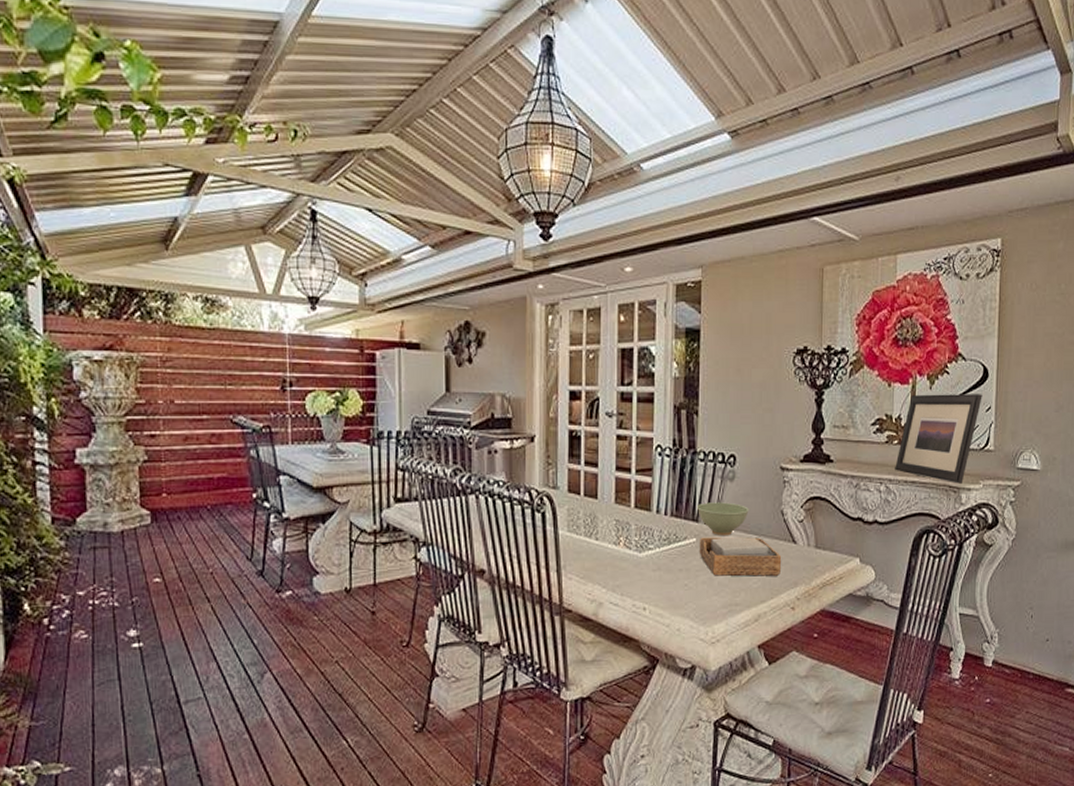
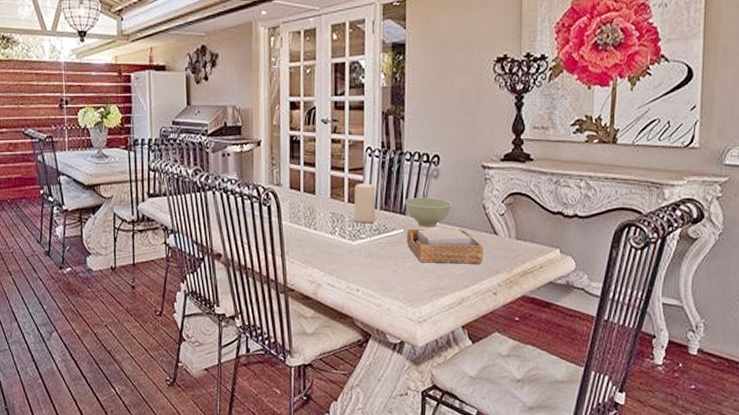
candle: none [641,486,666,532] -> present [353,184,376,224]
picture frame: present [895,394,982,484] -> none [595,93,687,180]

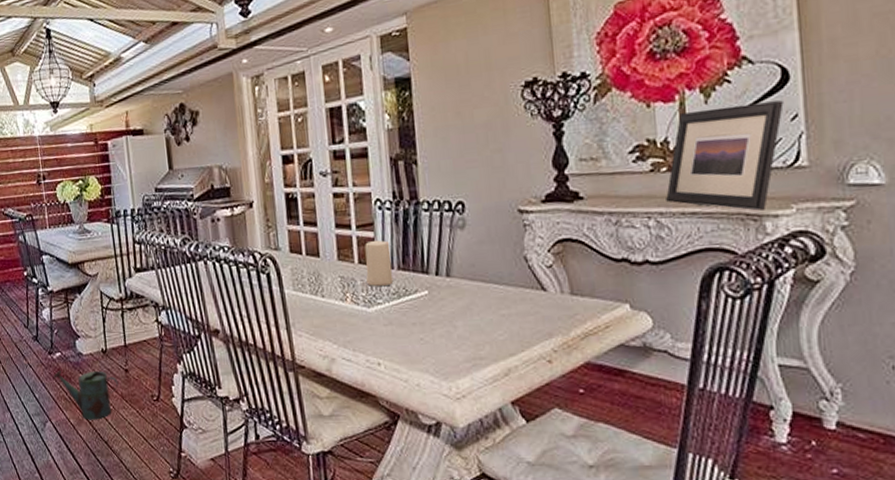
watering can: none [62,284,125,332] -> present [53,370,119,420]
bowl: present [403,197,452,228] -> none [425,251,486,288]
napkin holder: present [406,228,484,264] -> none [431,286,531,329]
picture frame: none [595,93,687,180] -> present [666,100,784,211]

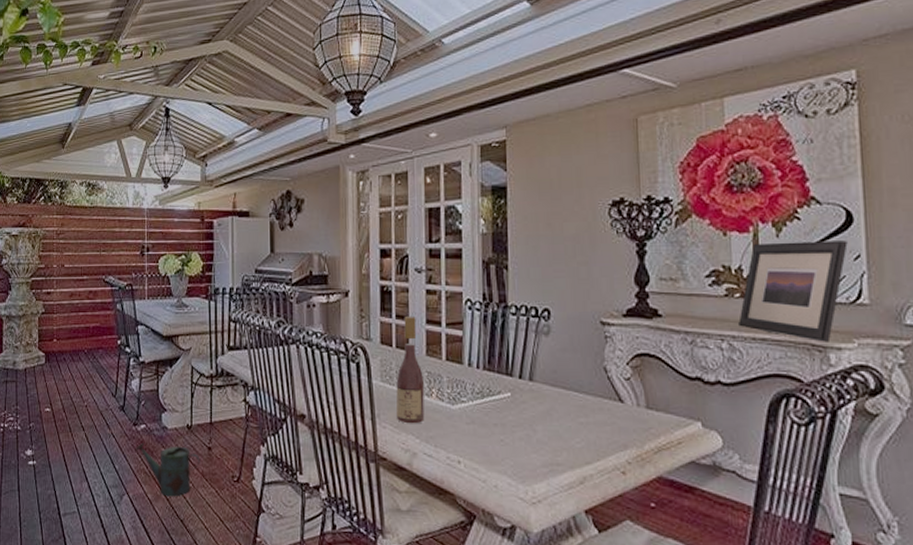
wine bottle: none [308,221,341,330] -> present [396,315,425,424]
candle: present [365,240,394,287] -> none [452,340,478,385]

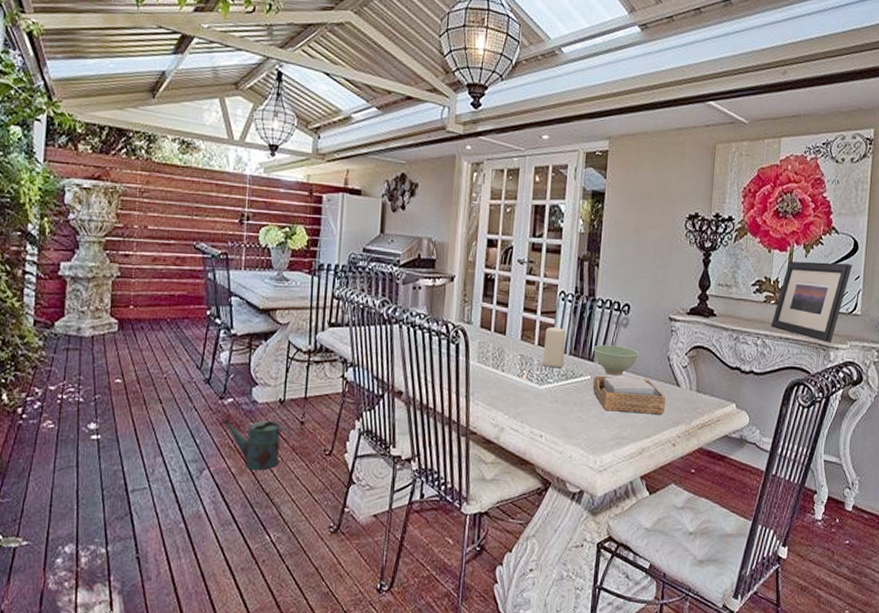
wine bottle: present [396,315,425,424] -> none [489,302,518,402]
candle: none [452,340,478,385] -> present [542,327,566,368]
bowl: none [509,357,567,392] -> present [592,344,639,376]
napkin holder: none [514,392,608,436] -> present [592,375,666,415]

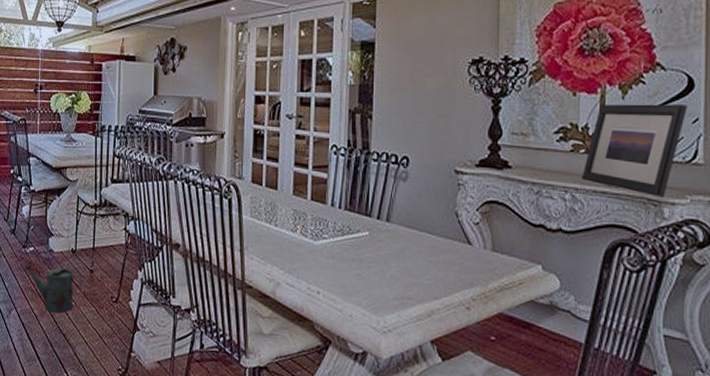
candle: present [542,327,566,368] -> none [316,182,340,224]
bowl: present [592,344,639,376] -> none [369,199,422,233]
napkin holder: present [592,375,666,415] -> none [371,231,456,275]

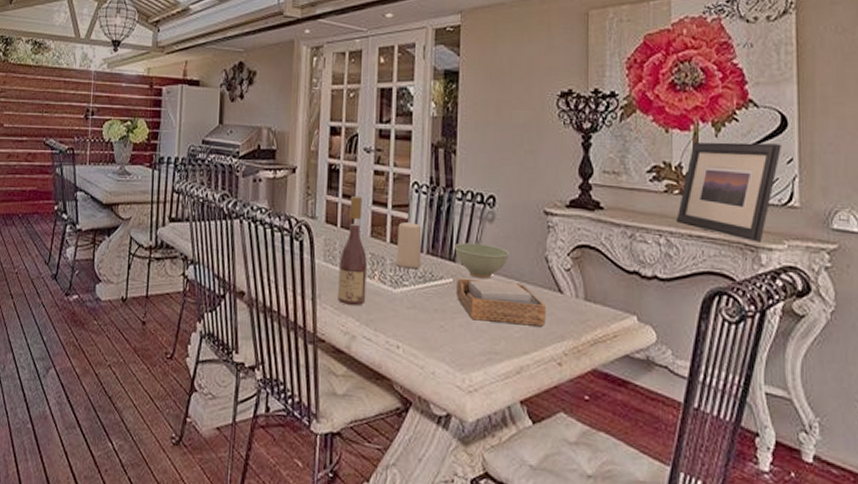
watering can: present [24,263,83,314] -> none [66,313,133,372]
wine bottle: none [264,158,291,257] -> present [338,195,368,306]
candle: none [316,182,340,224] -> present [396,222,422,269]
bowl: none [369,199,422,233] -> present [453,242,510,279]
napkin holder: none [371,231,456,275] -> present [455,278,547,327]

